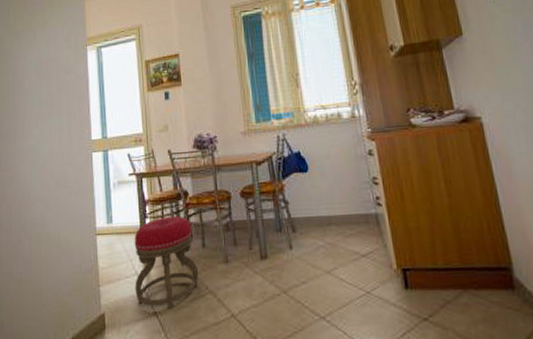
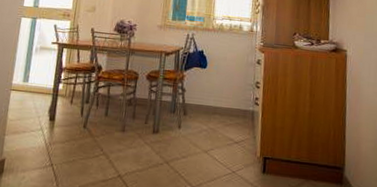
stool: present [134,215,199,310] -> none [37,84,100,164]

